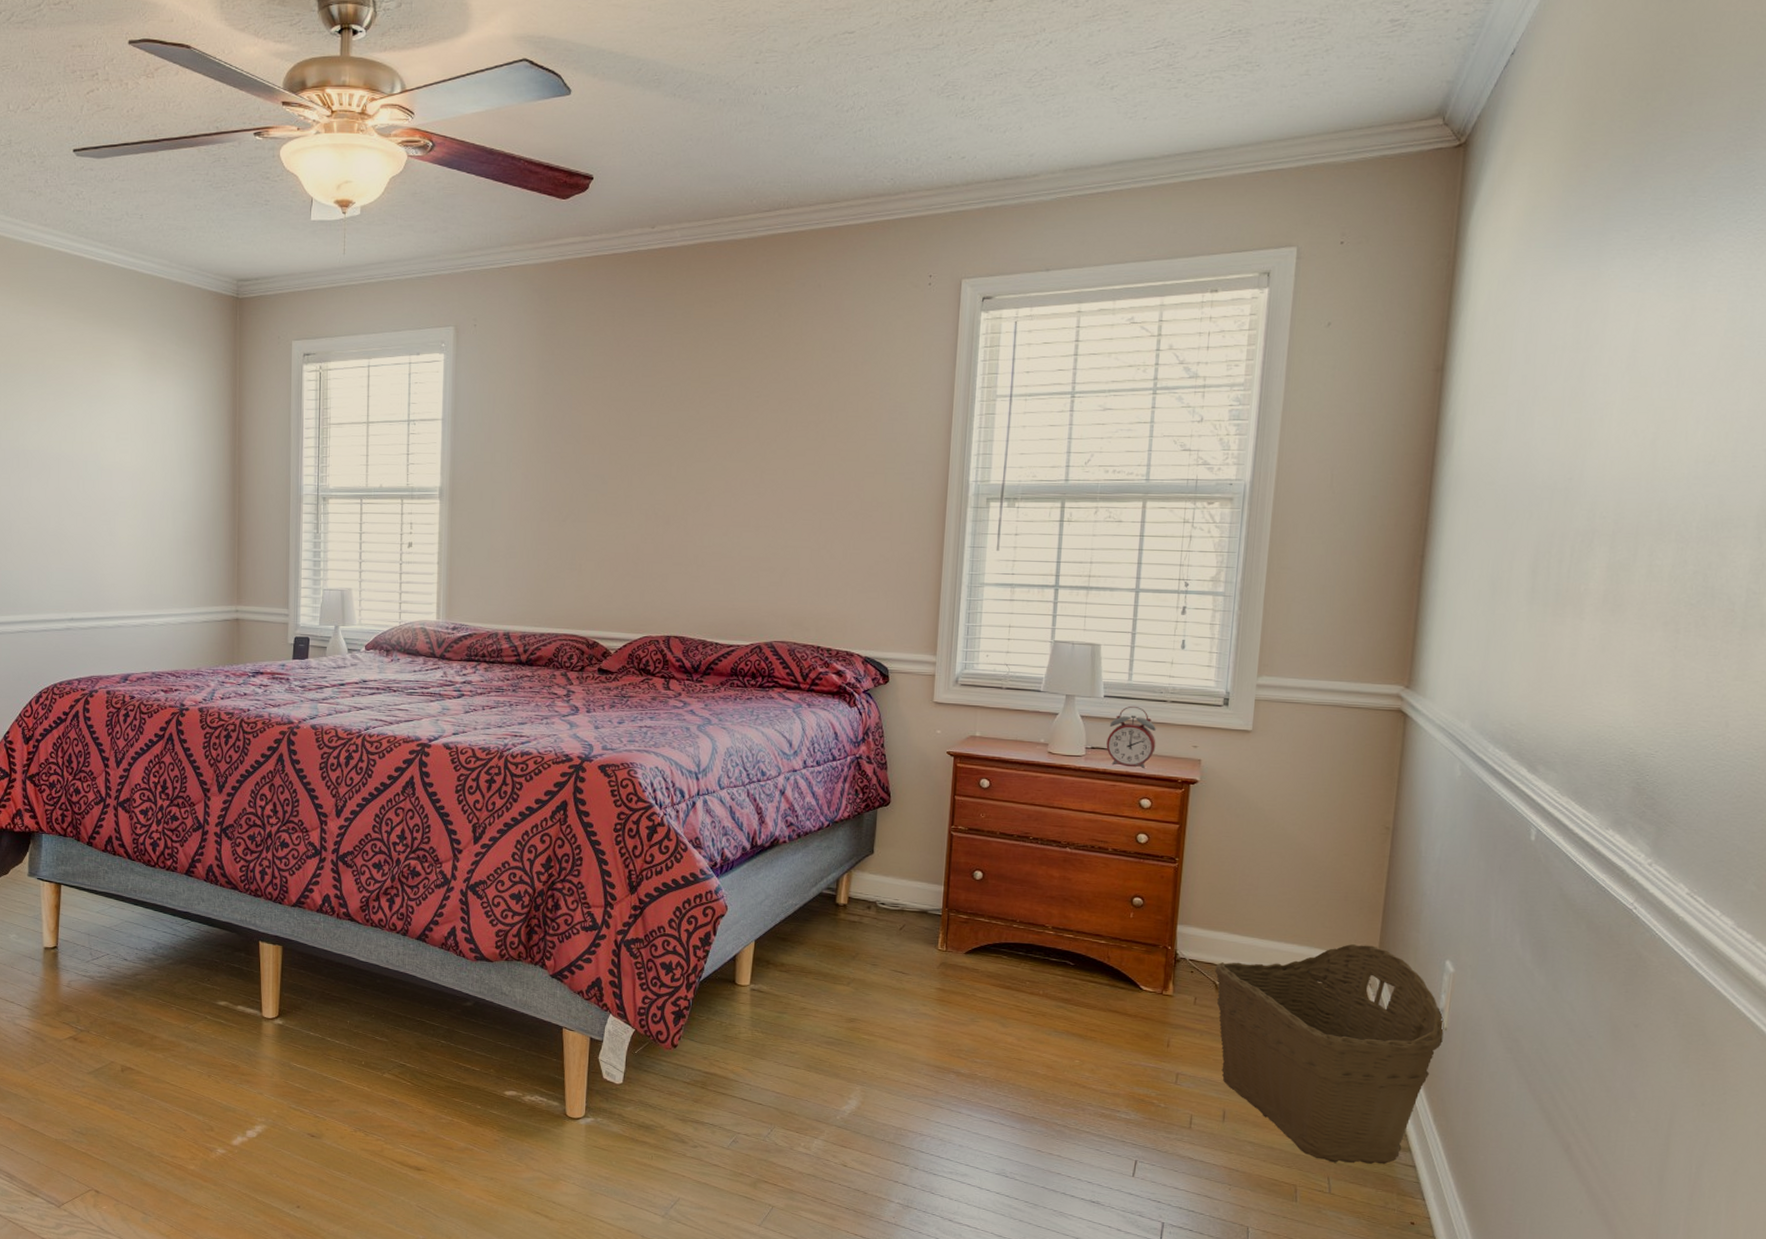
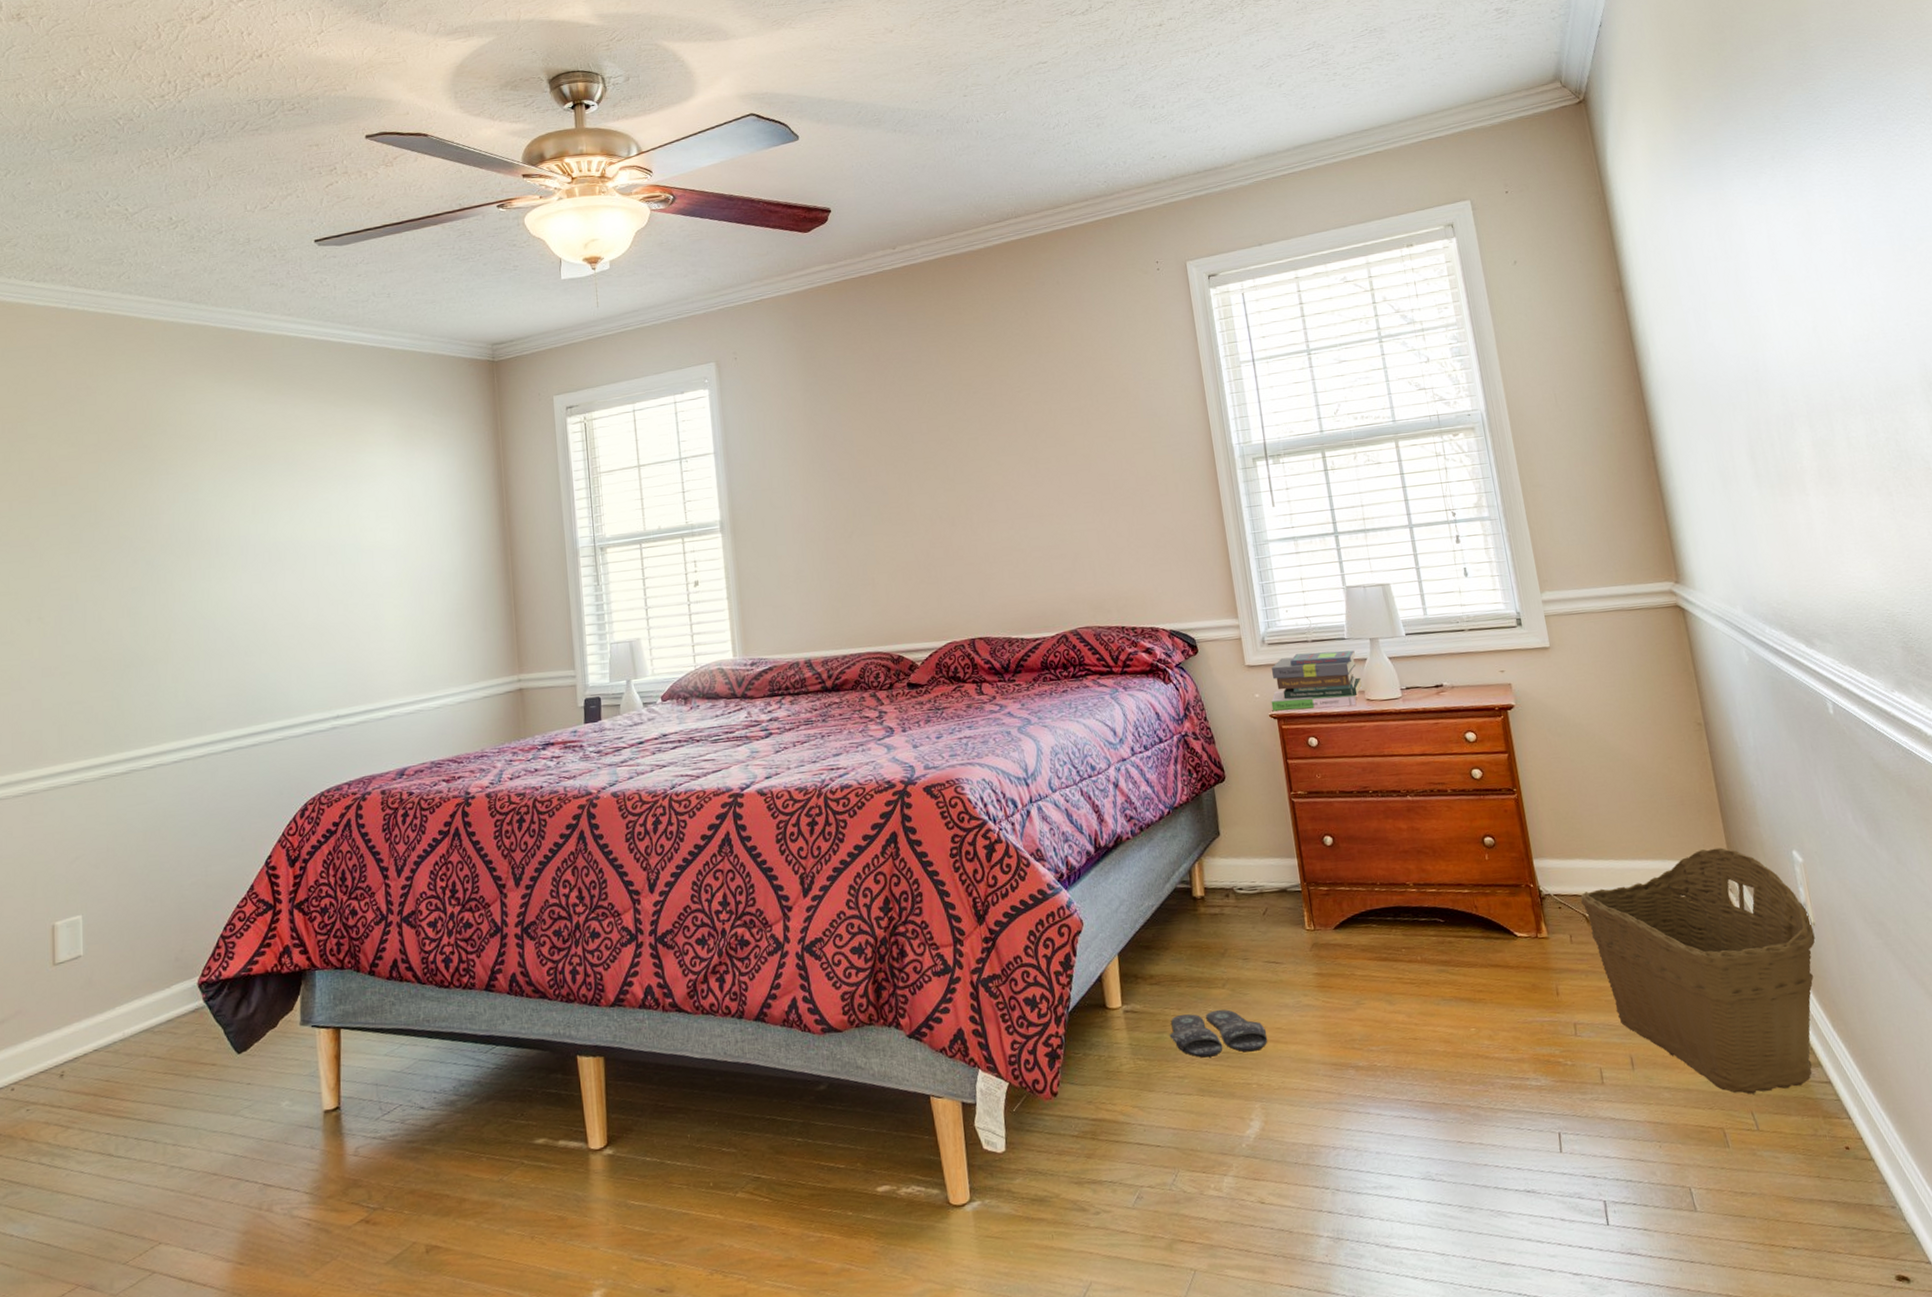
slippers: none [789,1001,880,1043] -> present [1169,1009,1268,1058]
books: none [951,698,1049,756] -> present [1271,650,1362,711]
alarm clock: present [1106,705,1156,769] -> none [1417,639,1466,703]

